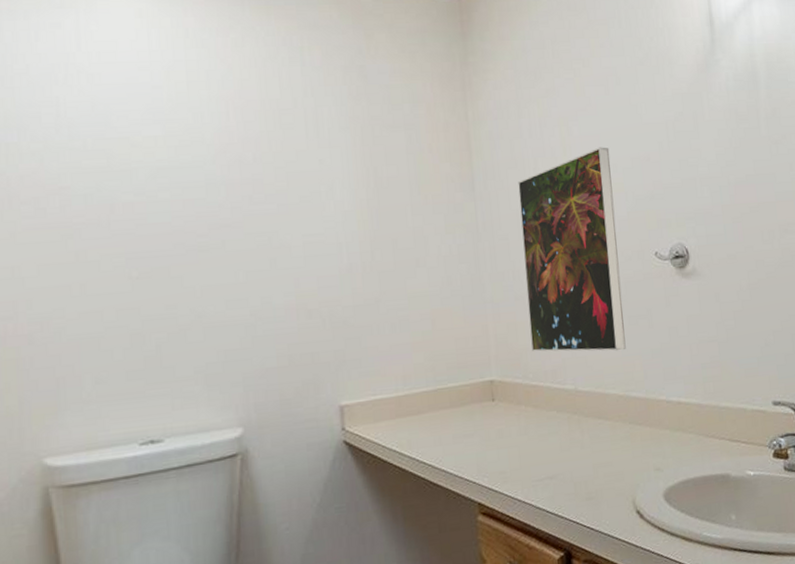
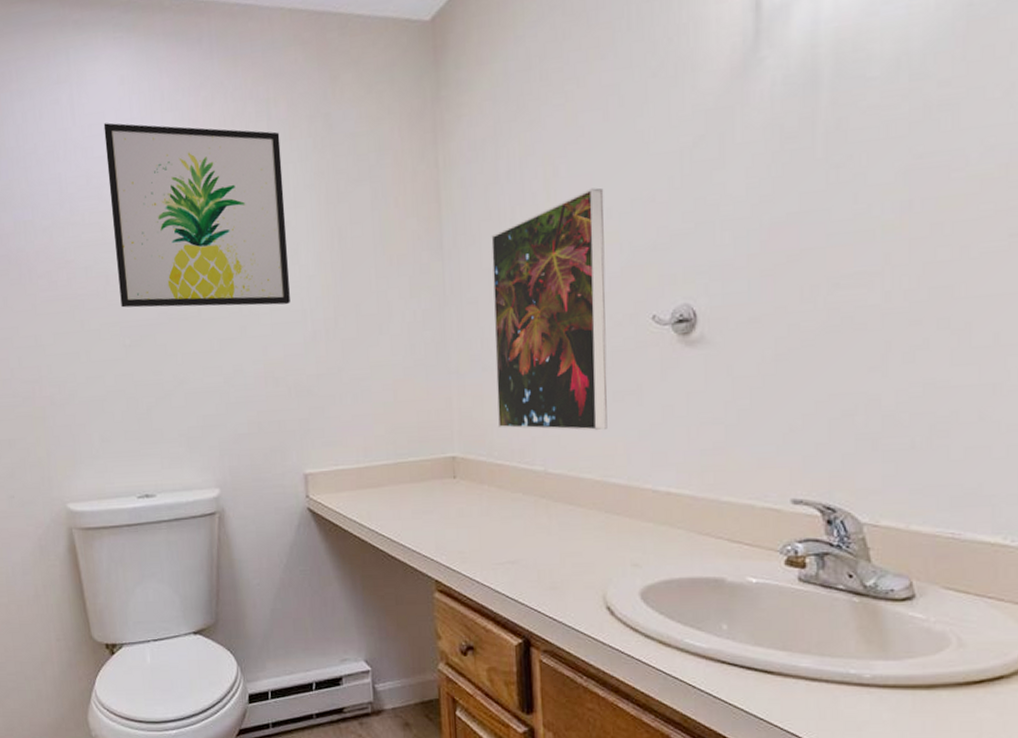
wall art: none [115,52,325,238] -> present [103,123,290,308]

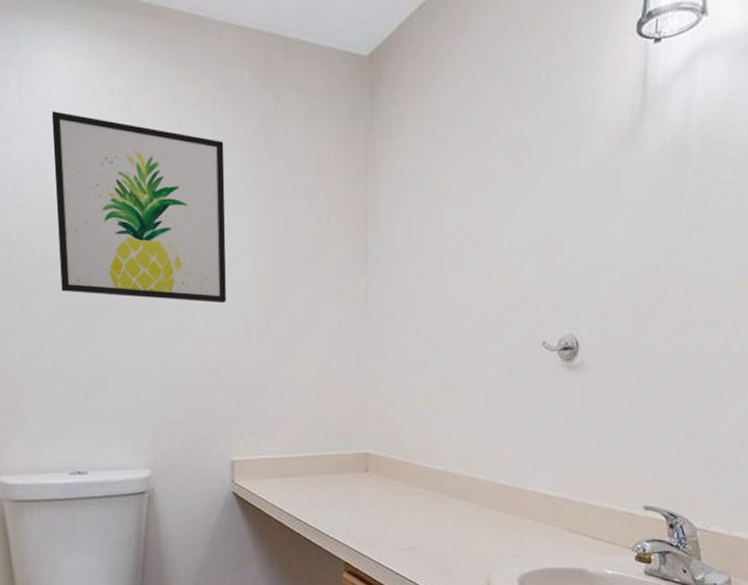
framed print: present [491,187,608,431] -> none [407,225,509,438]

